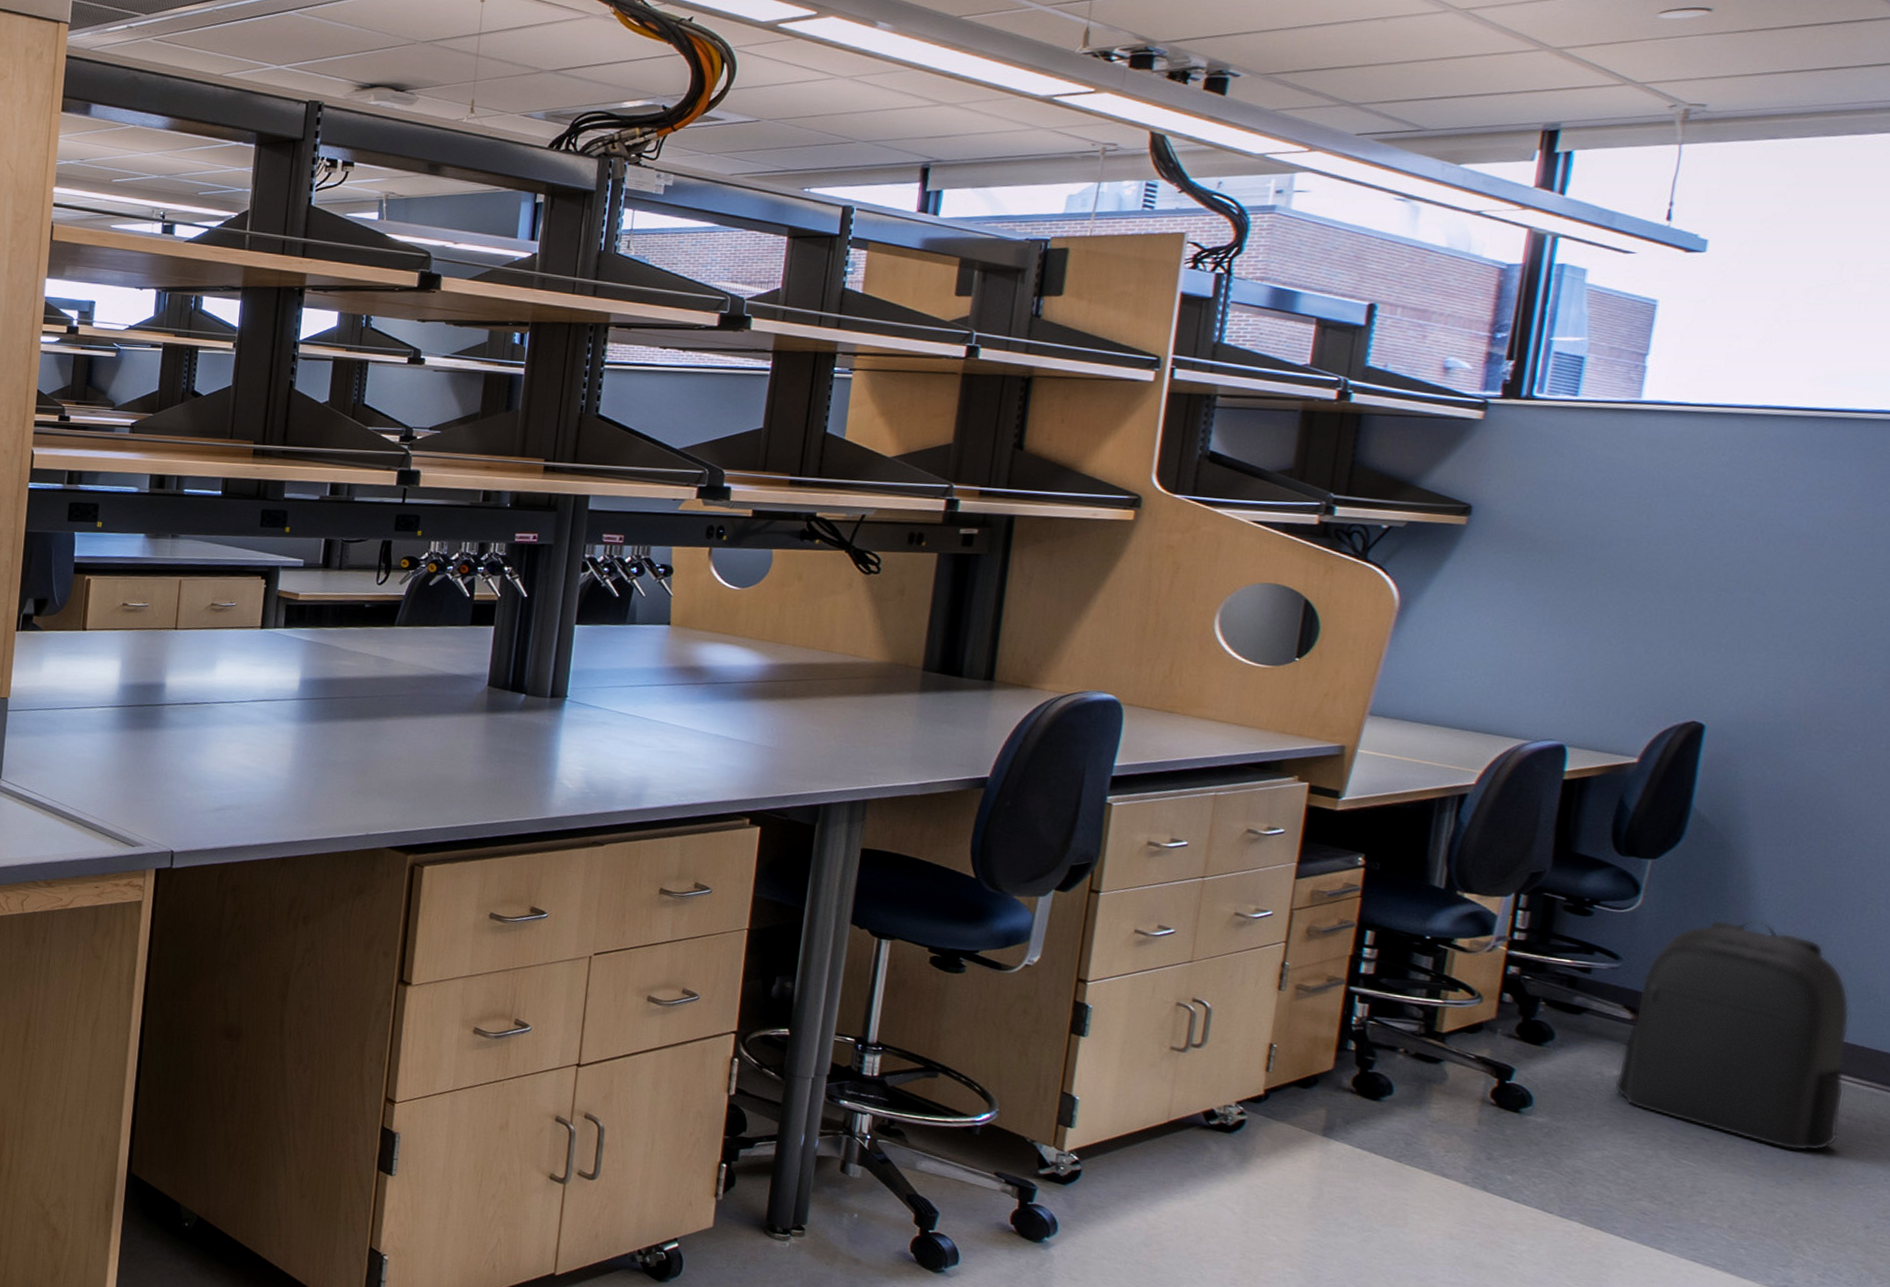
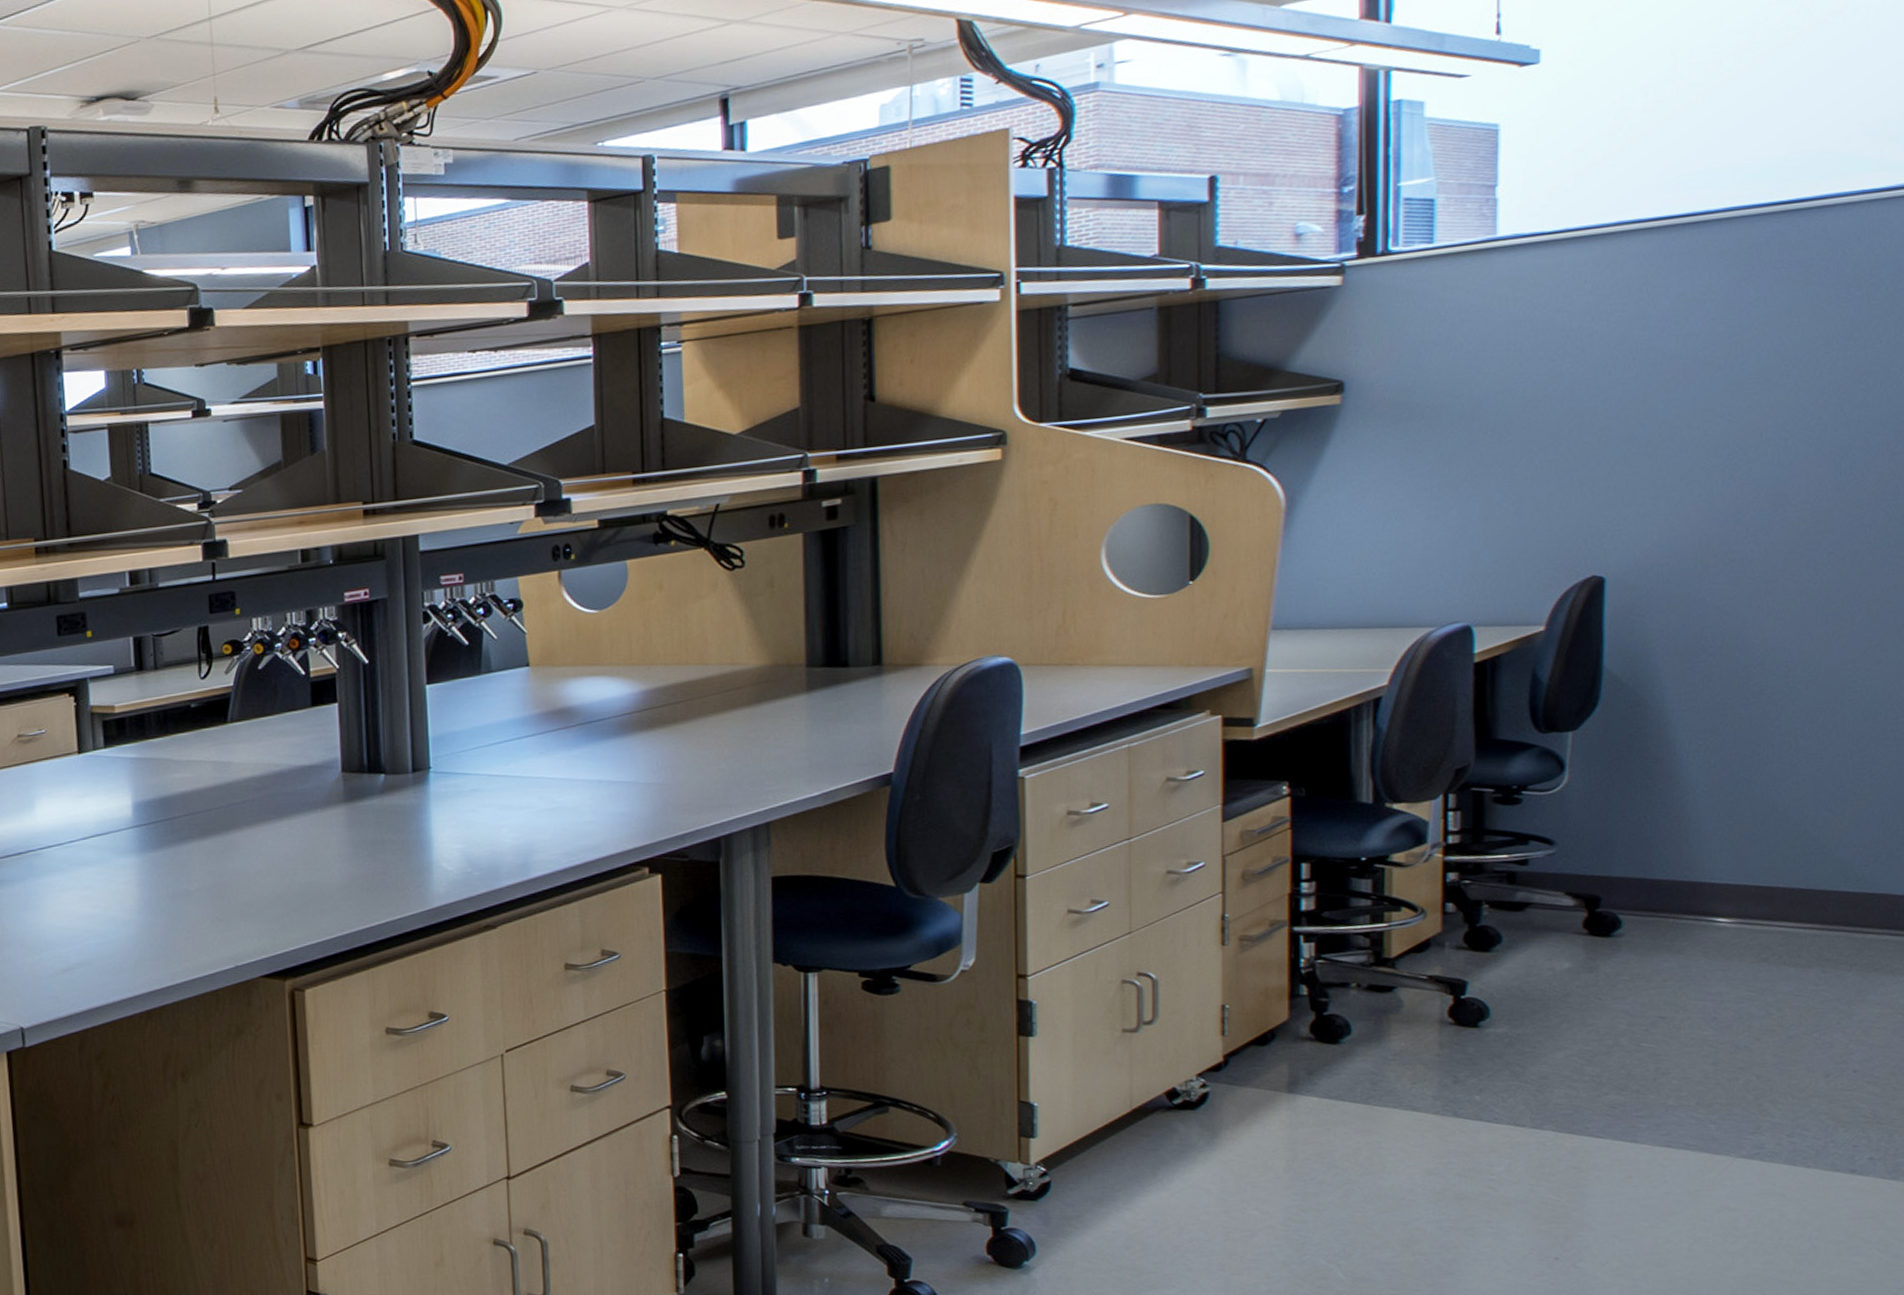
backpack: present [1614,919,1850,1152] -> none [1567,777,1788,1012]

